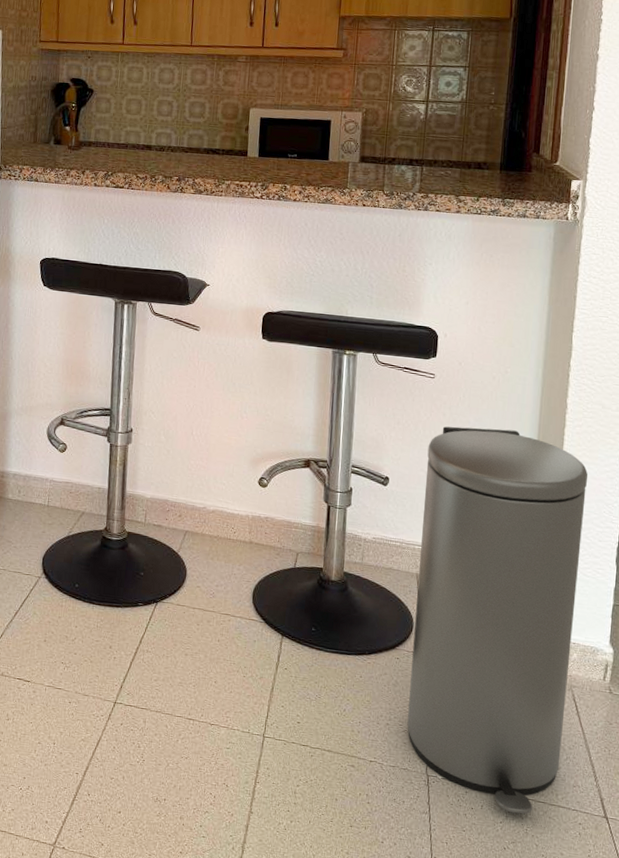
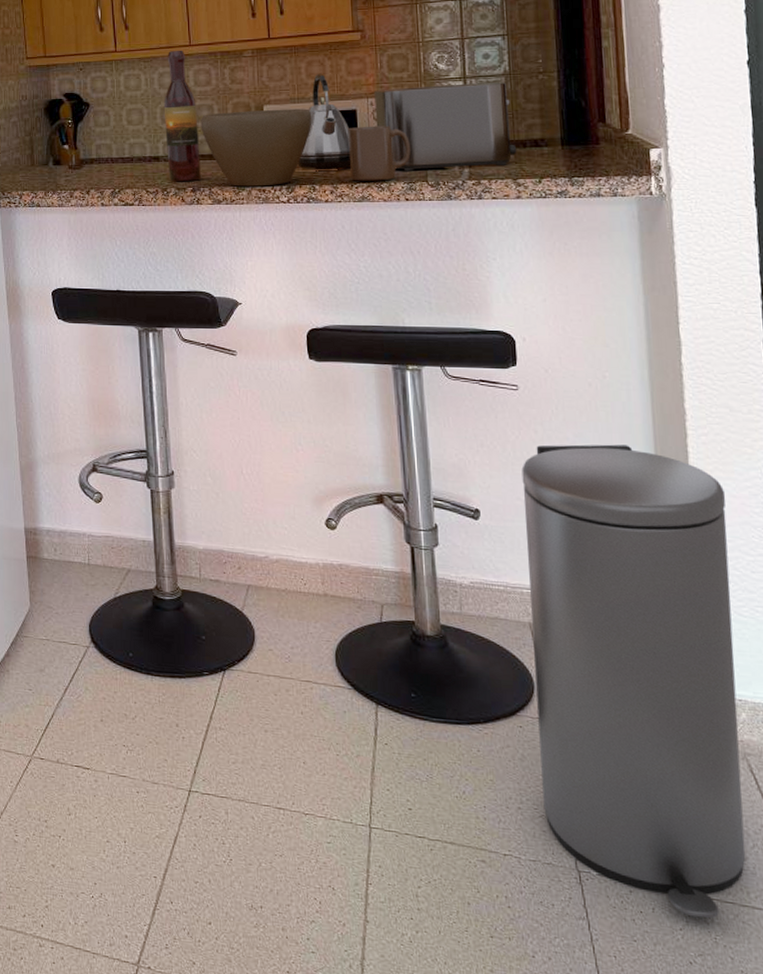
wine bottle: none [158,49,191,171] -> present [163,50,202,182]
bowl: none [192,111,292,182] -> present [200,108,312,187]
kettle: none [273,84,322,173] -> present [297,73,352,170]
mug: none [318,136,373,187] -> present [347,125,411,181]
toaster: none [346,104,463,183] -> present [374,83,517,171]

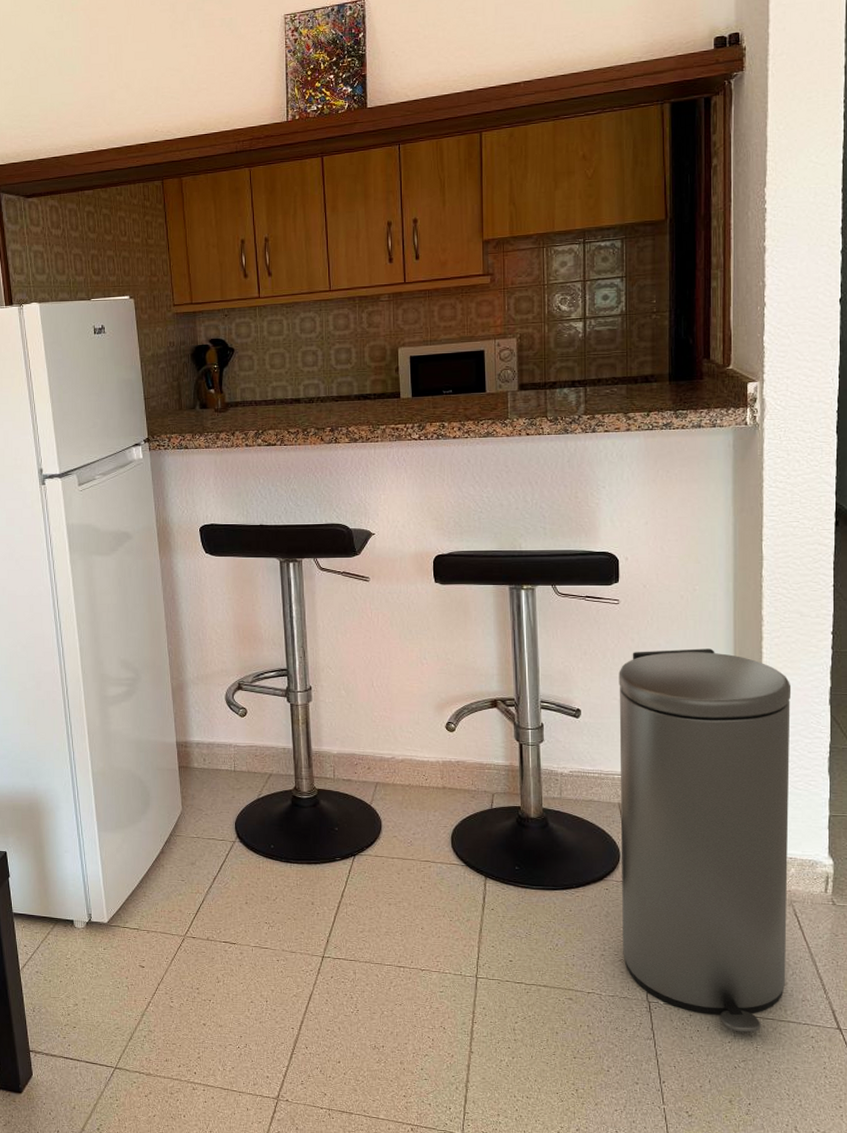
wine bottle: present [163,50,202,182] -> none [304,295,340,423]
bowl: present [200,108,312,187] -> none [339,350,443,426]
kettle: present [297,73,352,170] -> none [428,316,478,409]
mug: present [347,125,411,181] -> none [476,365,532,418]
toaster: present [374,83,517,171] -> none [501,322,629,408]

